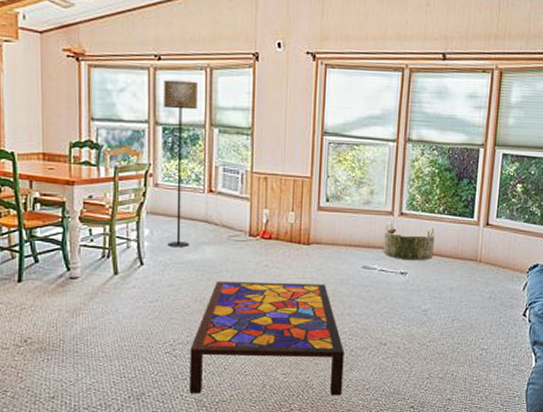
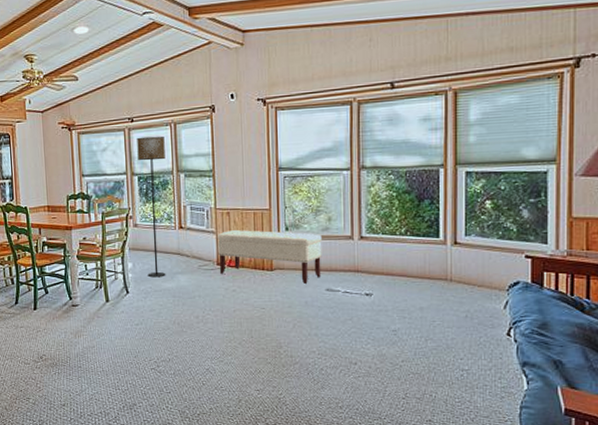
coffee table: present [189,280,345,396] -> none [172,305,316,413]
bench: none [251,197,363,260] -> present [217,229,322,283]
basket: present [383,222,435,261] -> none [346,246,398,282]

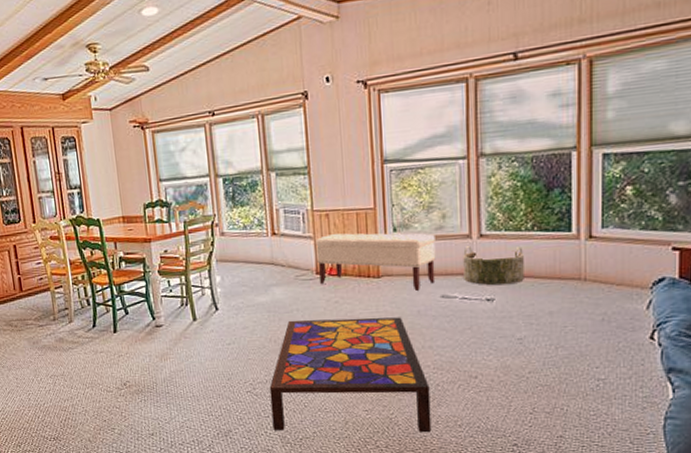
floor lamp: present [137,136,166,278] -> none [219,130,259,292]
coffee table: none [172,305,316,413] -> present [269,317,432,433]
basket: none [346,246,398,282] -> present [463,246,524,286]

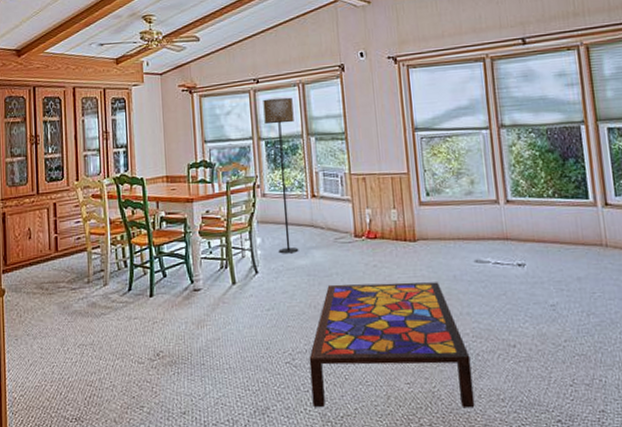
floor lamp: none [219,130,259,292] -> present [263,97,299,254]
bench: present [316,233,436,291] -> none [354,196,469,255]
basket: present [463,246,524,286] -> none [492,211,551,251]

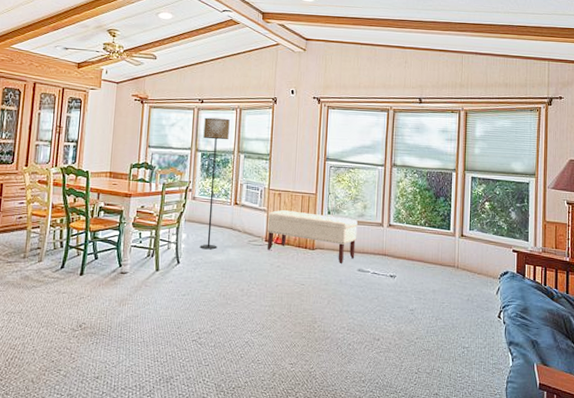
coffee table: present [309,282,475,409] -> none [210,278,343,387]
bench: none [354,196,469,255] -> present [267,209,358,263]

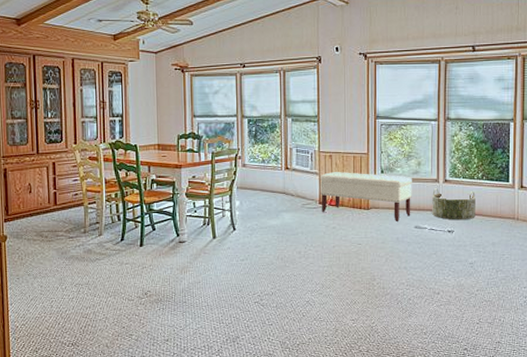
floor lamp: present [200,117,230,250] -> none [248,82,274,215]
basket: none [375,232,418,266] -> present [432,188,475,220]

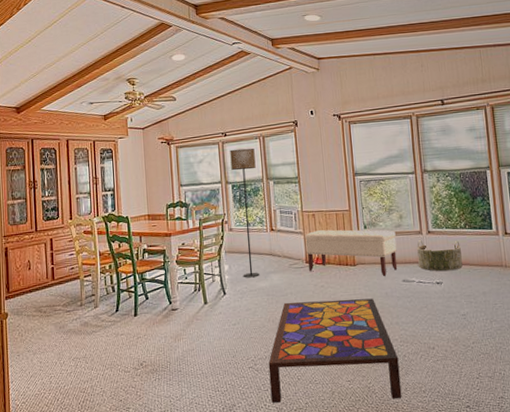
floor lamp: none [248,82,274,215] -> present [230,148,260,278]
coffee table: none [274,241,403,339] -> present [268,298,402,403]

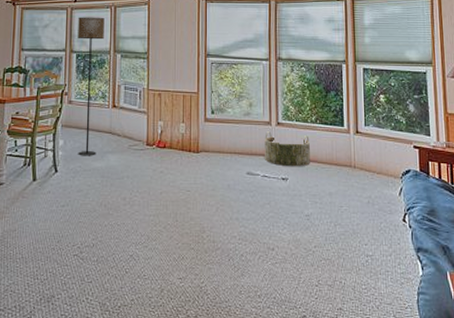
coffee table: present [268,298,402,403] -> none [94,186,236,303]
bench: present [305,229,398,276] -> none [148,110,244,166]

